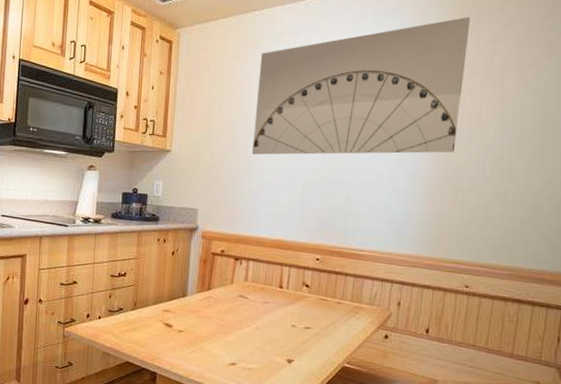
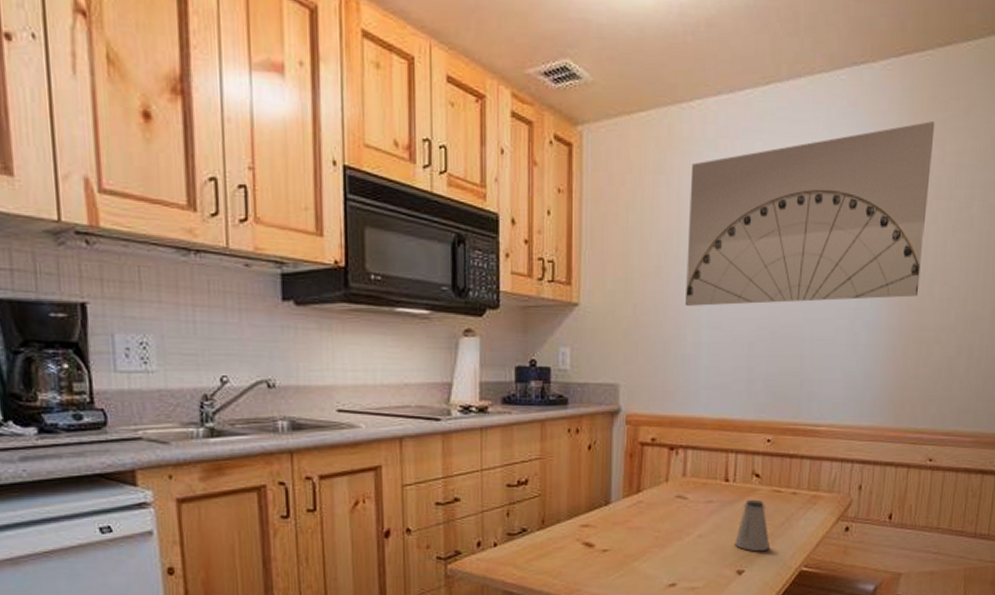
saltshaker: none [286,304,316,347] -> present [735,499,770,552]

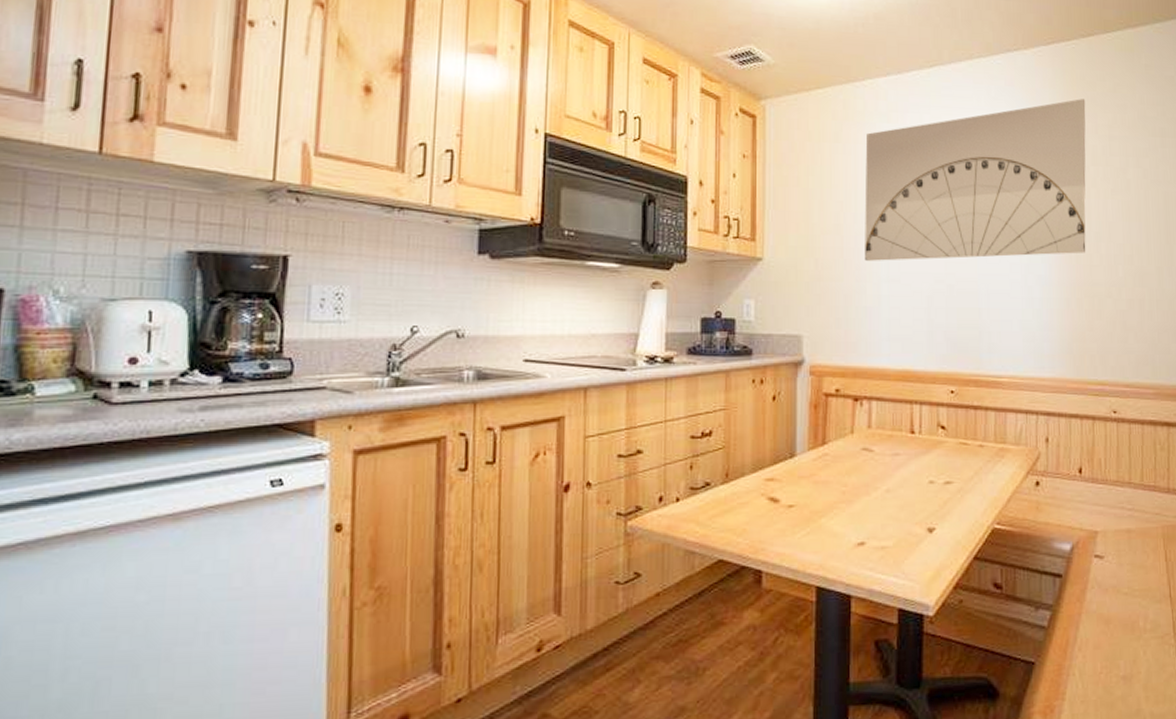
saltshaker: present [735,499,770,552] -> none [924,452,959,508]

